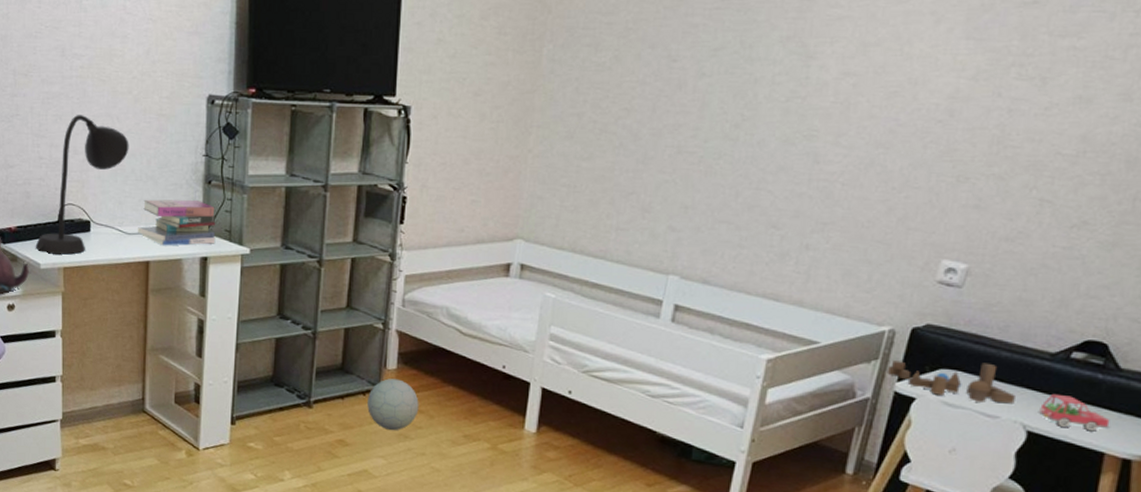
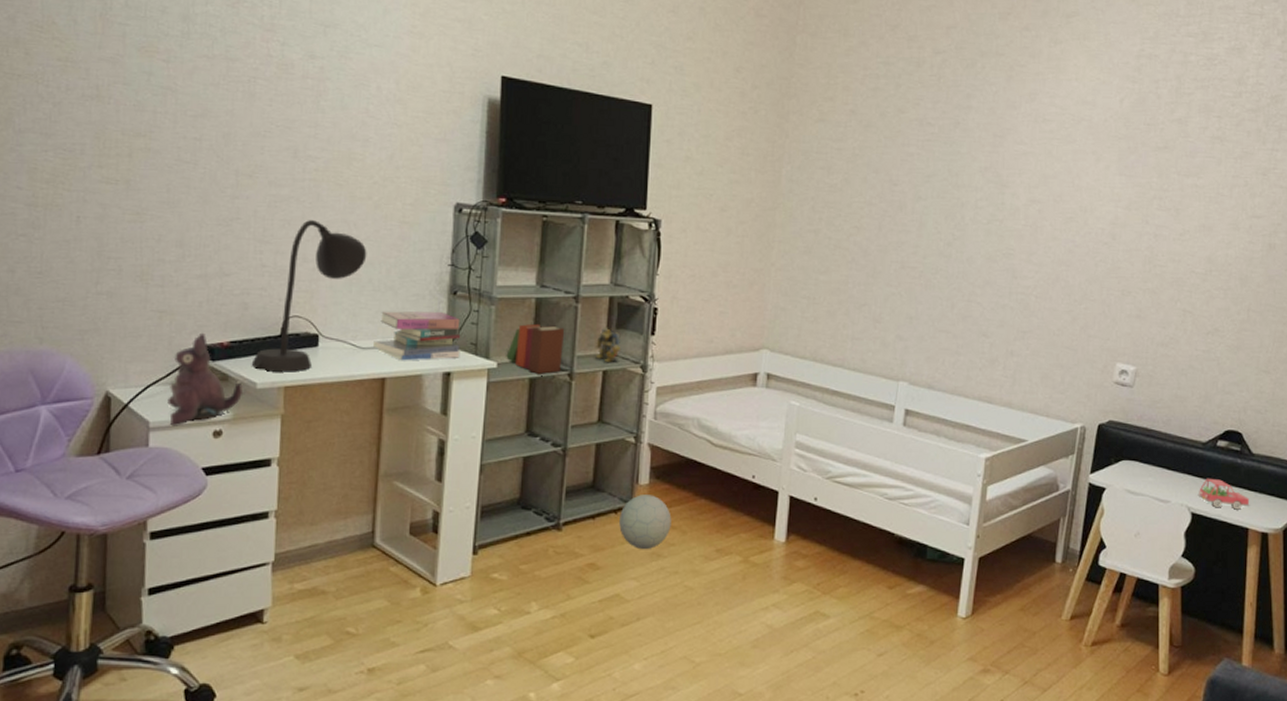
books: none [258,211,314,261] -> present [506,323,565,374]
toy robot: none [344,215,369,250] -> present [595,326,621,362]
toy blocks: present [887,360,1015,404] -> none [1082,453,1180,489]

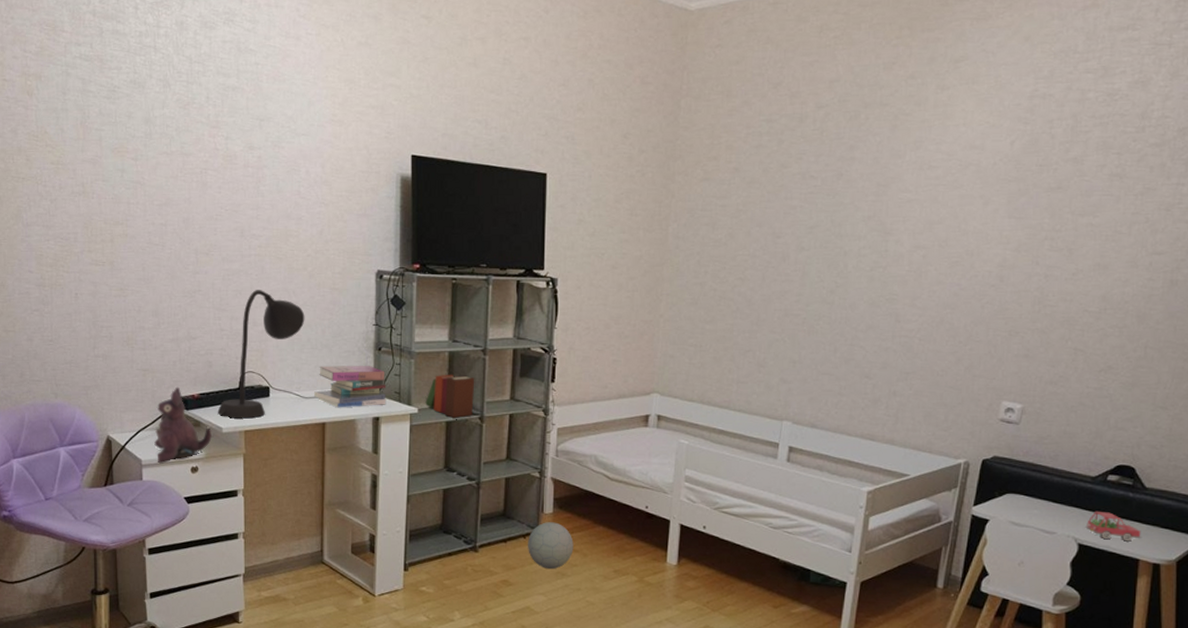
toy robot: present [595,326,621,362] -> none [502,375,524,407]

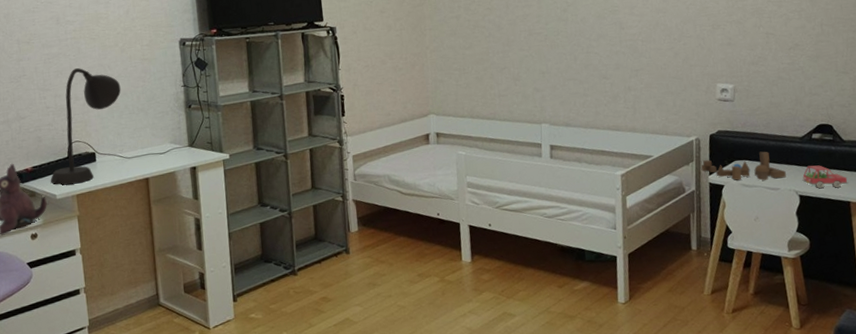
books: present [314,366,386,408] -> none [136,122,201,164]
books: present [425,374,475,418] -> none [235,120,278,159]
ball: present [528,522,574,569] -> none [339,239,381,282]
toy blocks: none [965,487,1067,521] -> present [701,151,786,181]

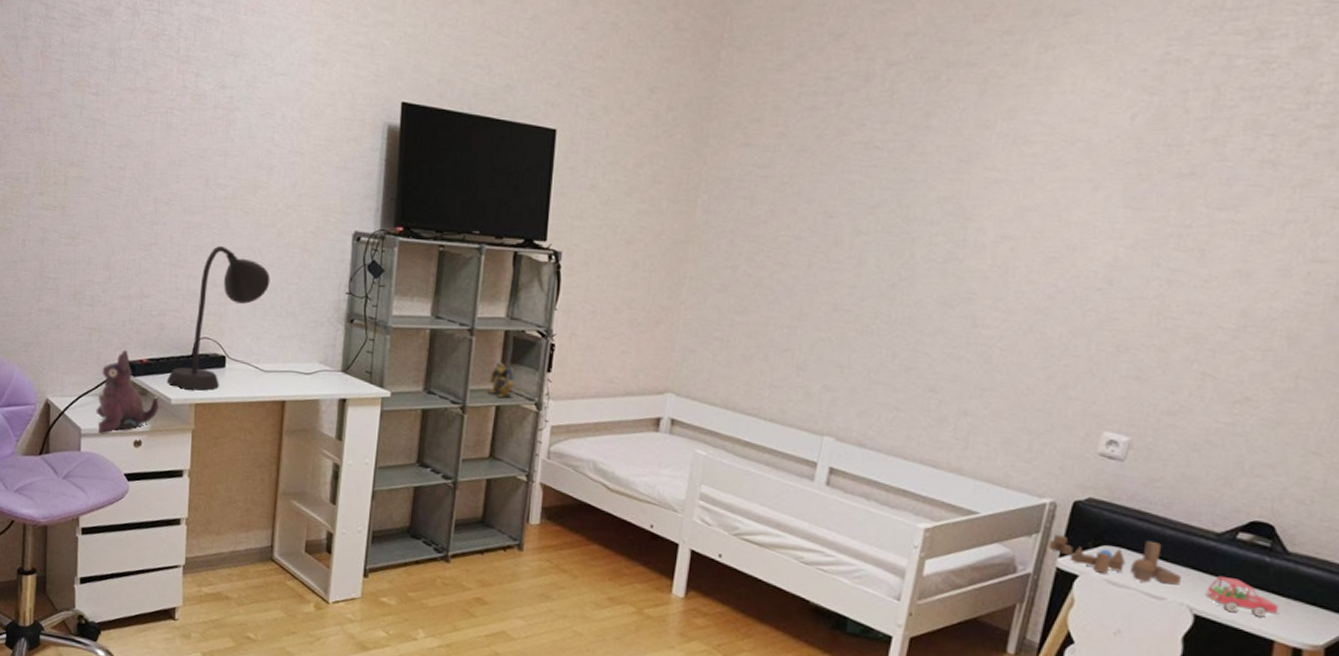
toy robot: none [301,115,320,142] -> present [489,361,515,398]

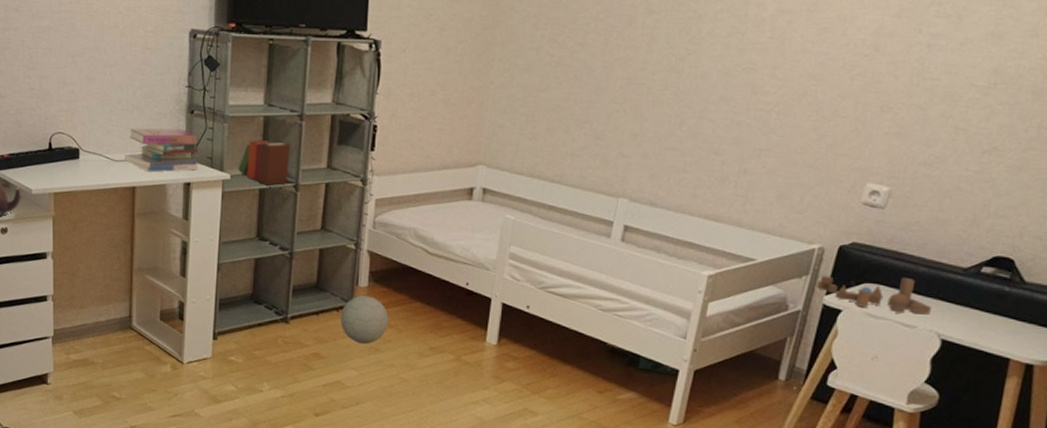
desk lamp: present [166,246,270,390] -> none [27,48,116,181]
books: none [275,336,357,386] -> present [125,128,198,172]
books: none [399,355,459,406] -> present [238,139,291,186]
toy robot: present [489,361,515,398] -> none [319,143,342,176]
ball: none [508,534,562,590] -> present [341,295,389,344]
toy car: present [1204,575,1280,618] -> none [951,305,1016,339]

